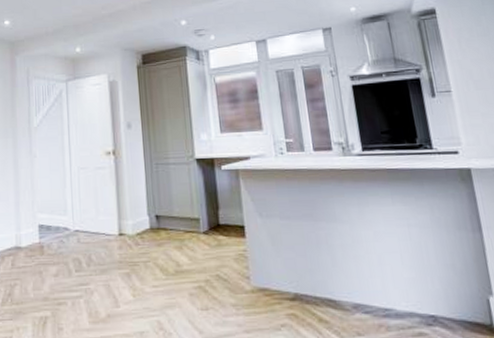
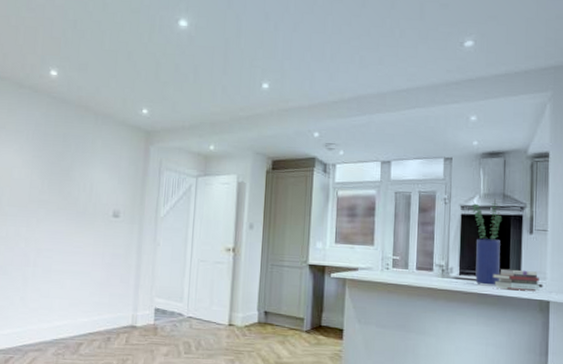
vase: none [361,64,410,159] -> present [472,198,502,285]
books: none [400,137,457,162] -> present [493,268,540,292]

